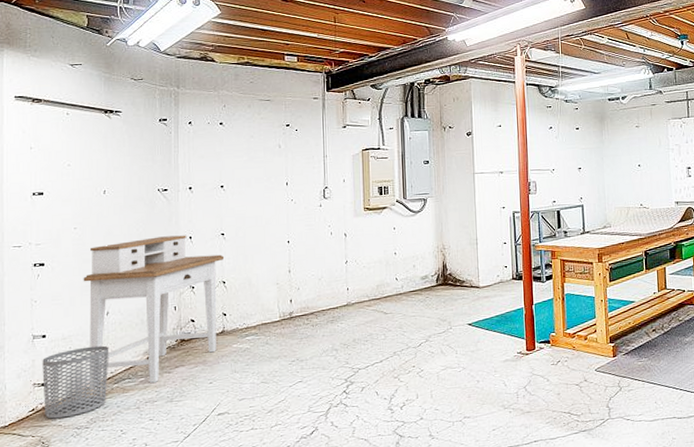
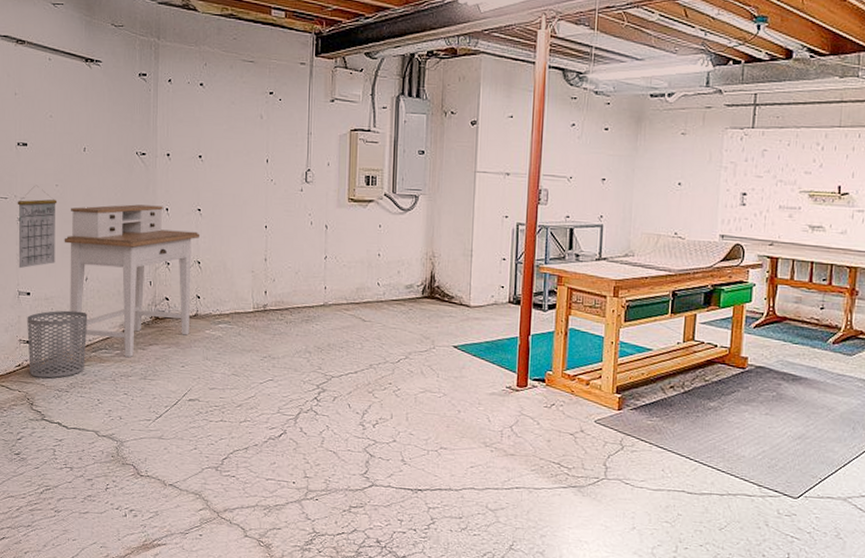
calendar: none [32,230,76,313] -> present [17,185,58,269]

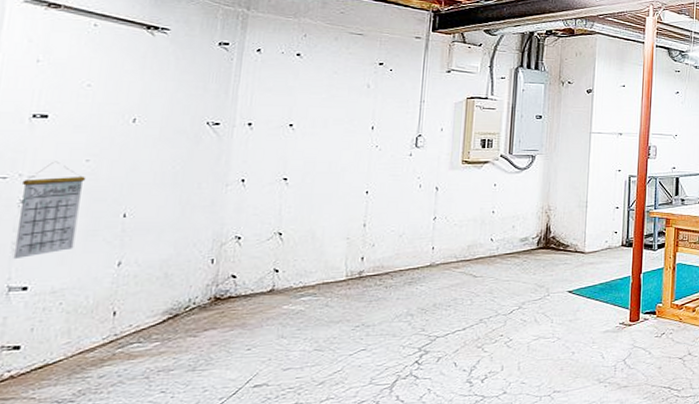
waste bin: present [27,310,88,378] -> none [12,302,116,391]
desk: present [64,204,200,357] -> none [82,177,285,353]

